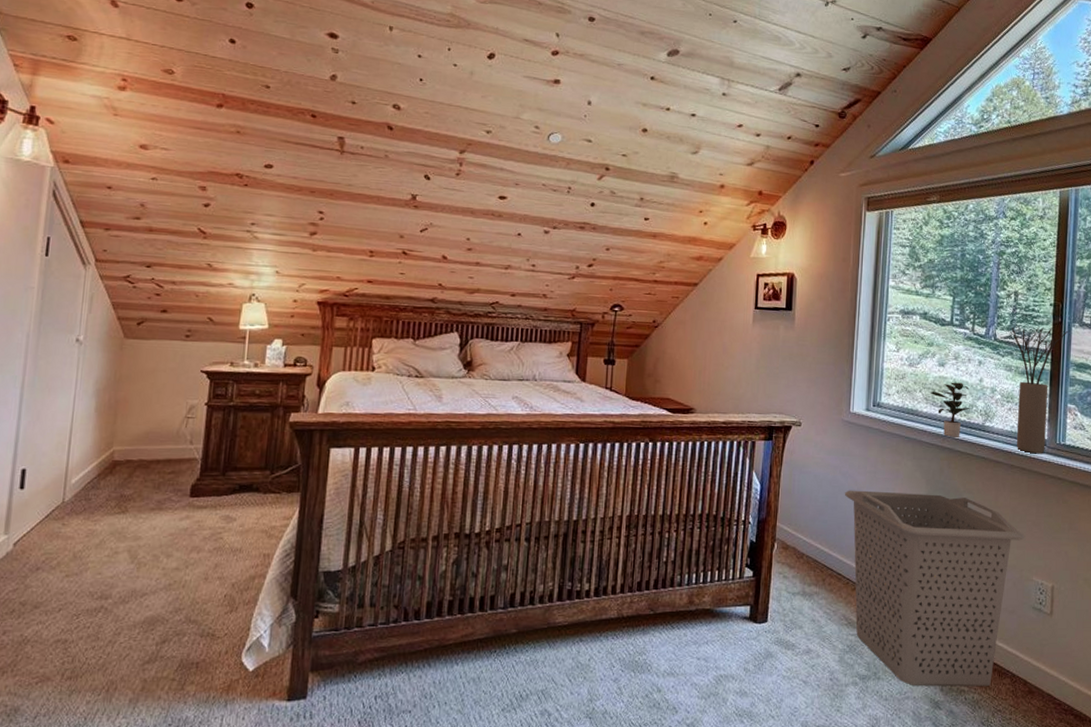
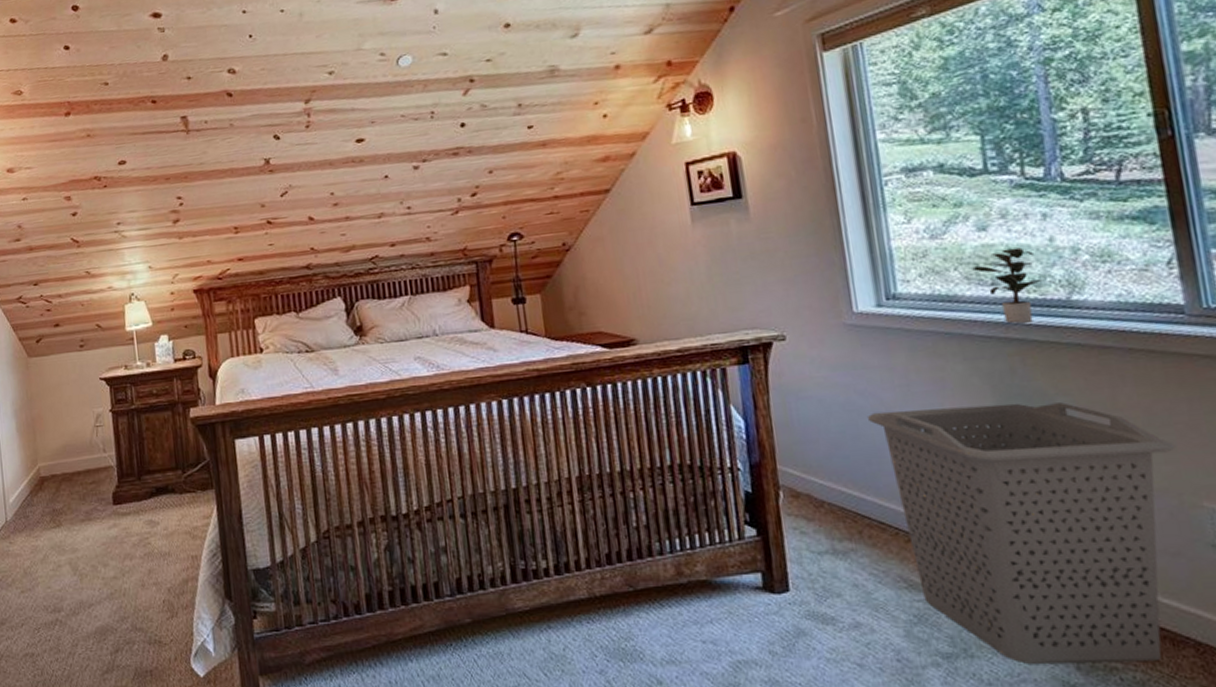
vase: present [1011,327,1068,454] -> none [1087,145,1189,328]

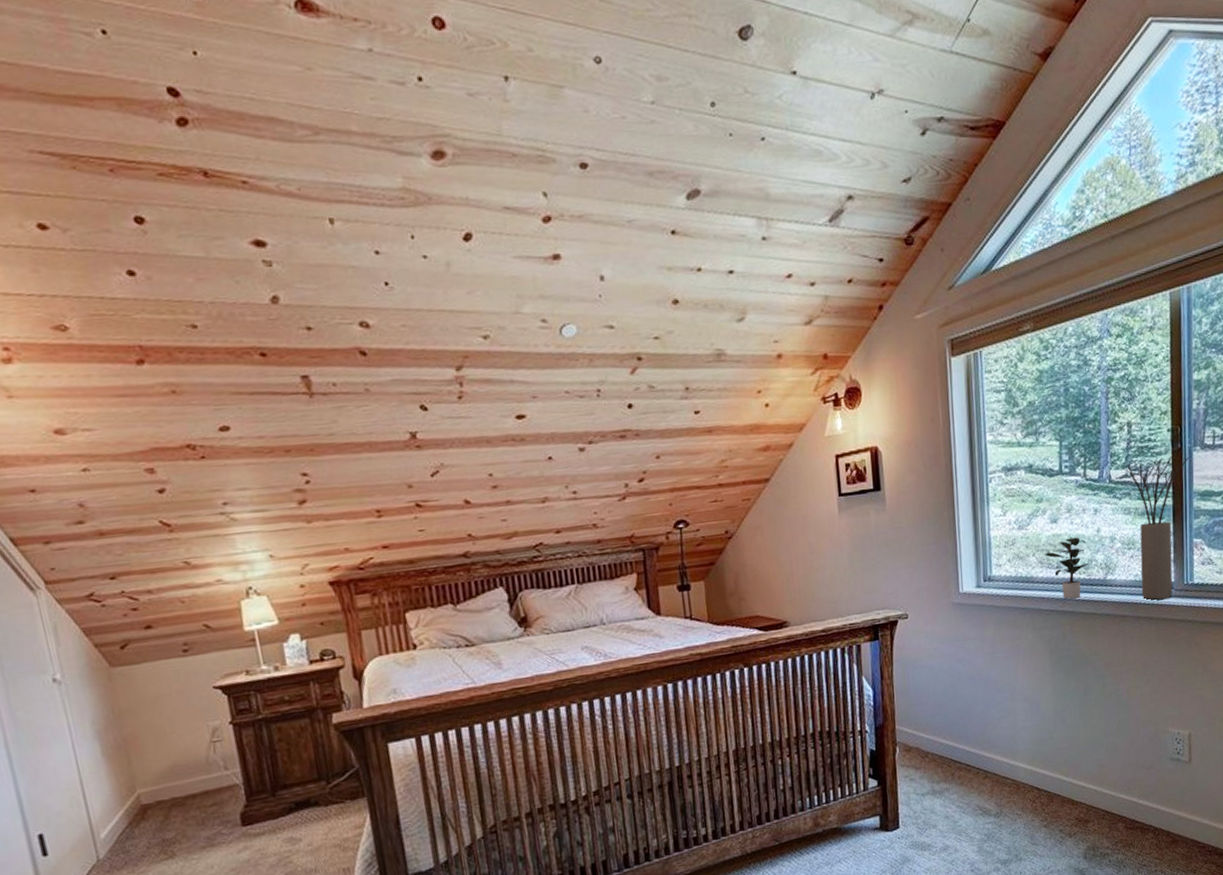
laundry basket: present [866,402,1176,664] -> none [963,660,1158,860]
vase: none [1087,145,1189,328] -> present [1127,455,1189,600]

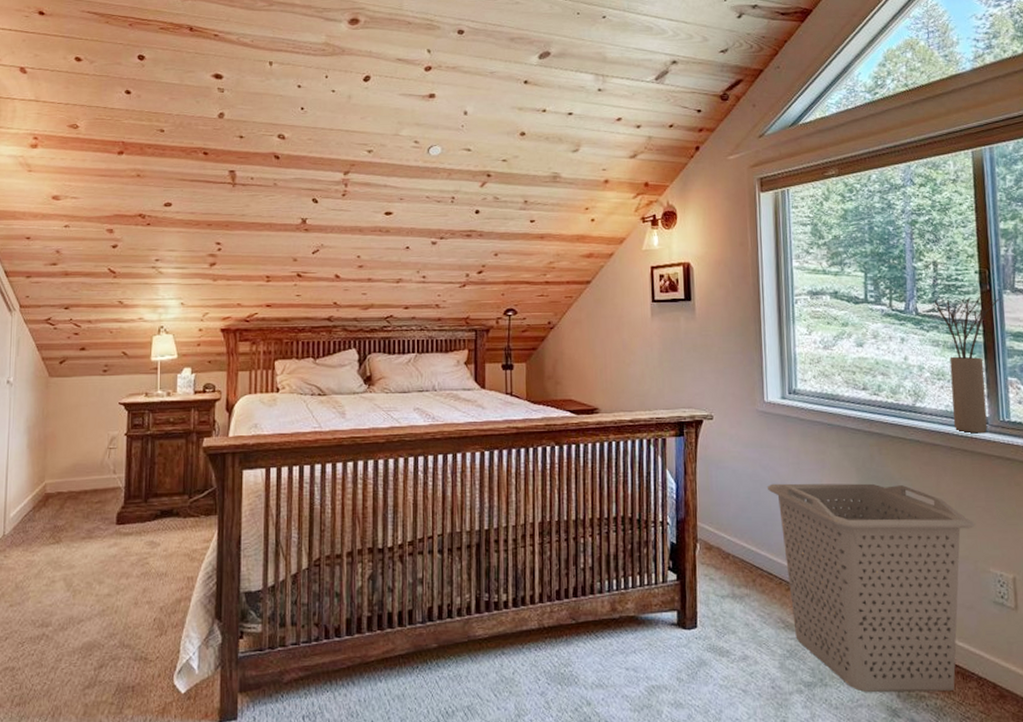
laundry basket: none [963,660,1158,860] -> present [767,483,975,693]
potted plant: present [1044,537,1098,600] -> none [849,362,906,422]

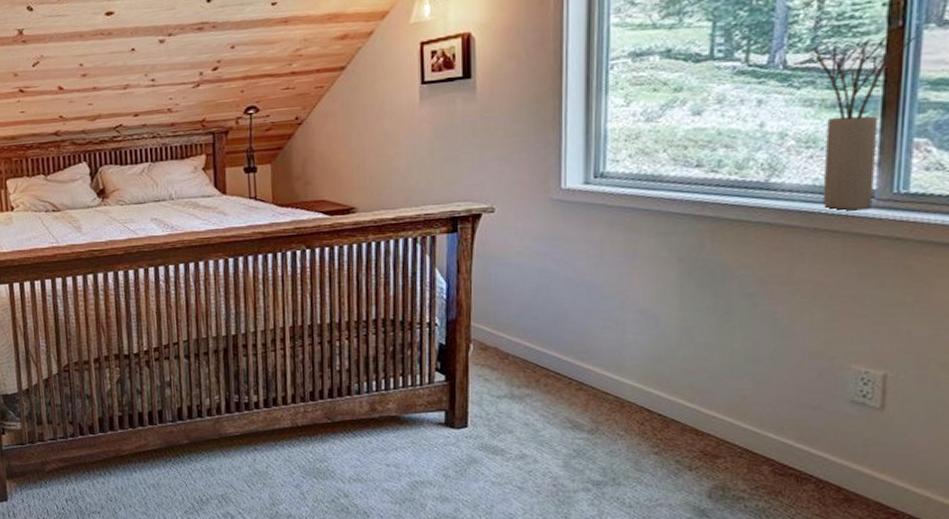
laundry basket: present [767,483,975,693] -> none [559,274,838,494]

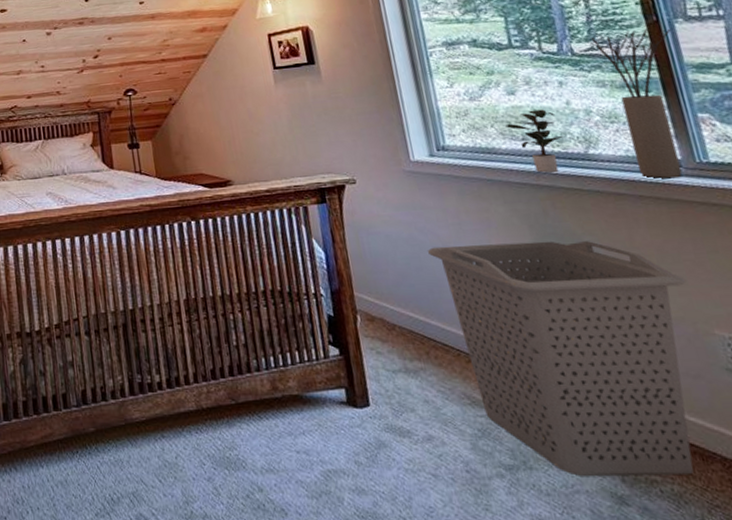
laundry basket: none [559,274,838,494] -> present [427,241,694,477]
potted plant: none [679,132,757,204] -> present [504,109,574,174]

